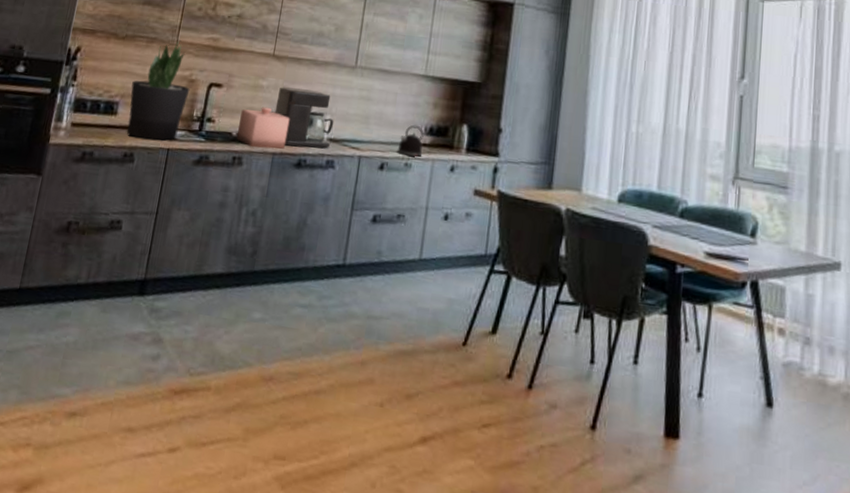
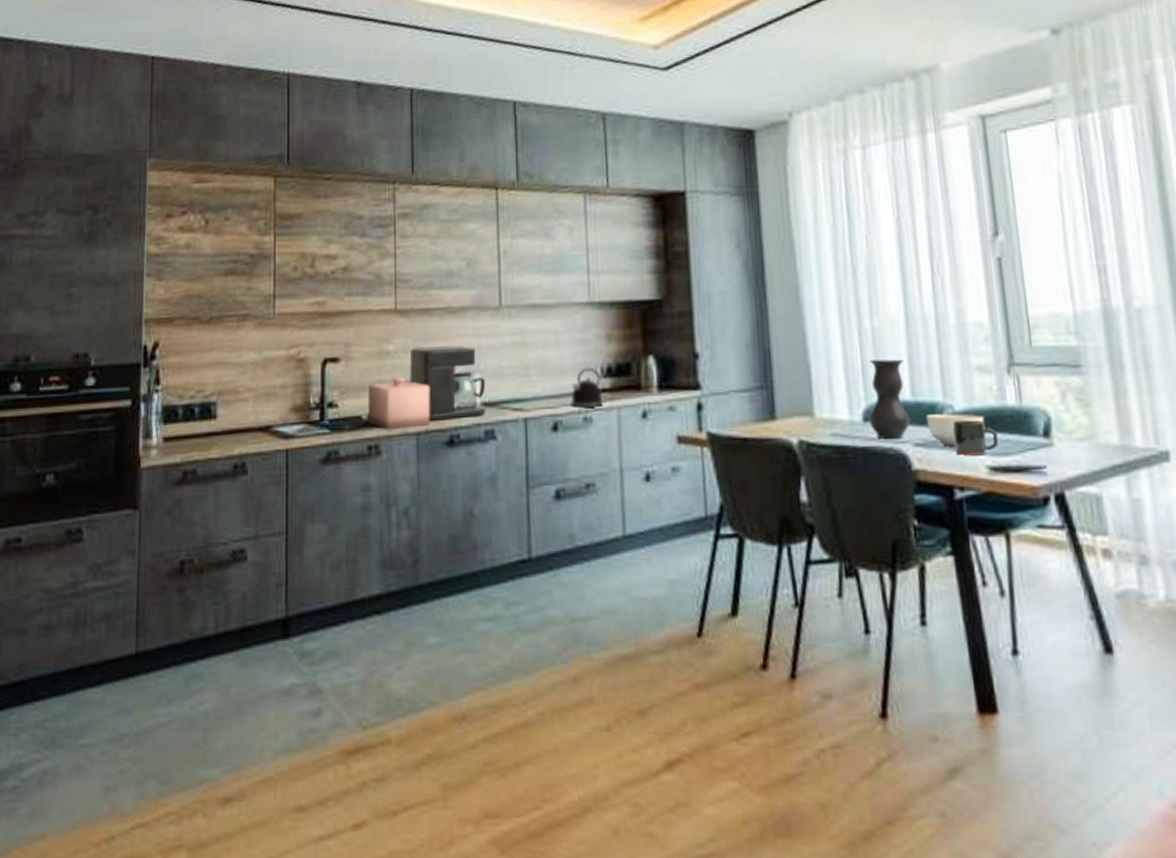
planter: present [126,41,190,141] -> none [228,314,301,443]
vase: none [622,156,657,220] -> present [869,359,910,439]
bowl: none [665,205,709,233] -> present [925,413,985,447]
mug: none [682,213,717,243] -> present [952,419,999,456]

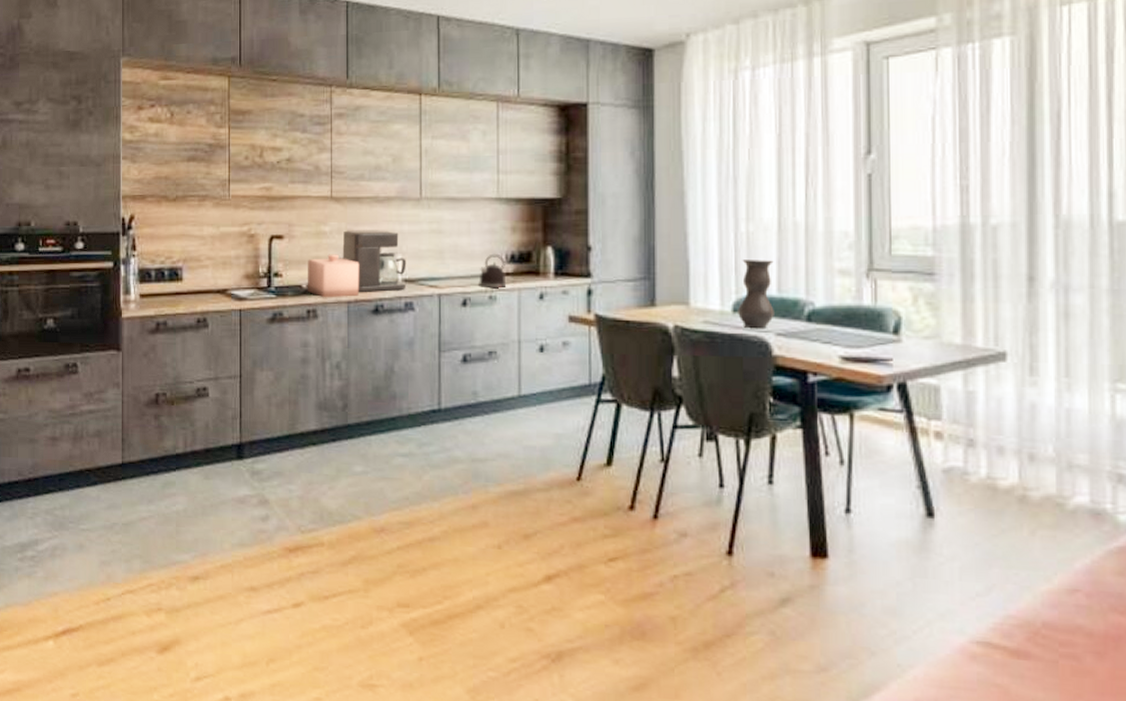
bowl: present [925,413,985,447] -> none [788,309,841,338]
mug: present [952,419,999,456] -> none [811,315,853,347]

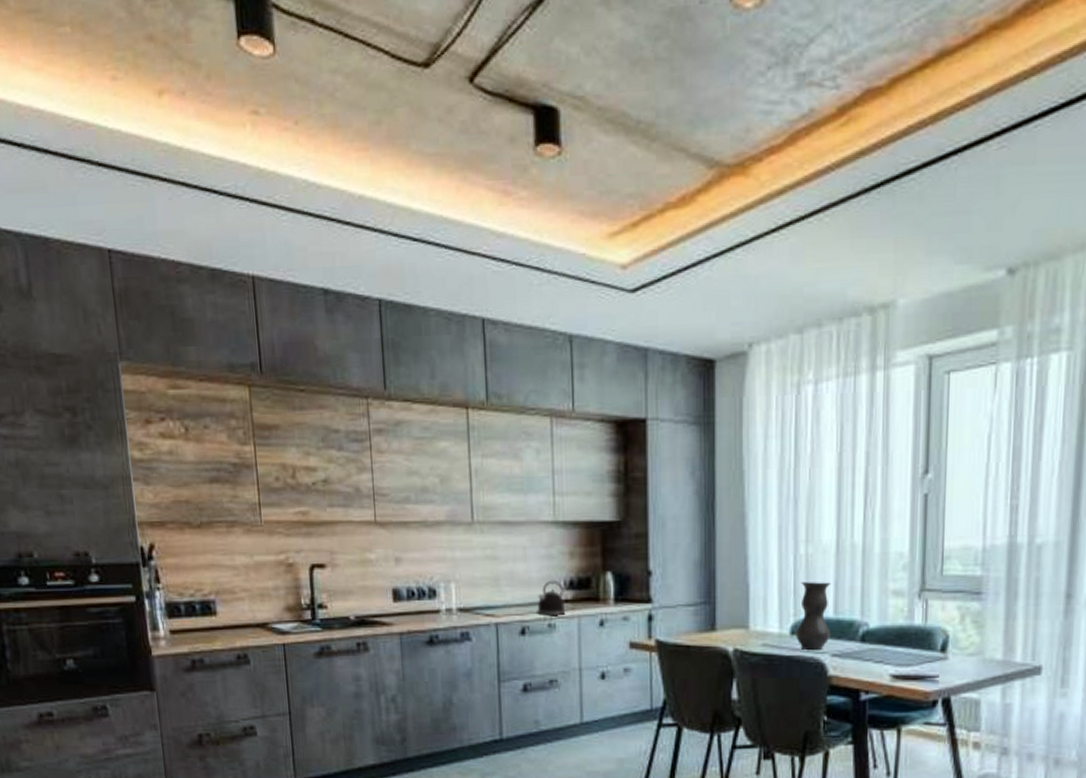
canister: present [307,254,360,298] -> none [354,583,411,630]
coffee maker: present [342,230,407,292] -> none [390,557,461,623]

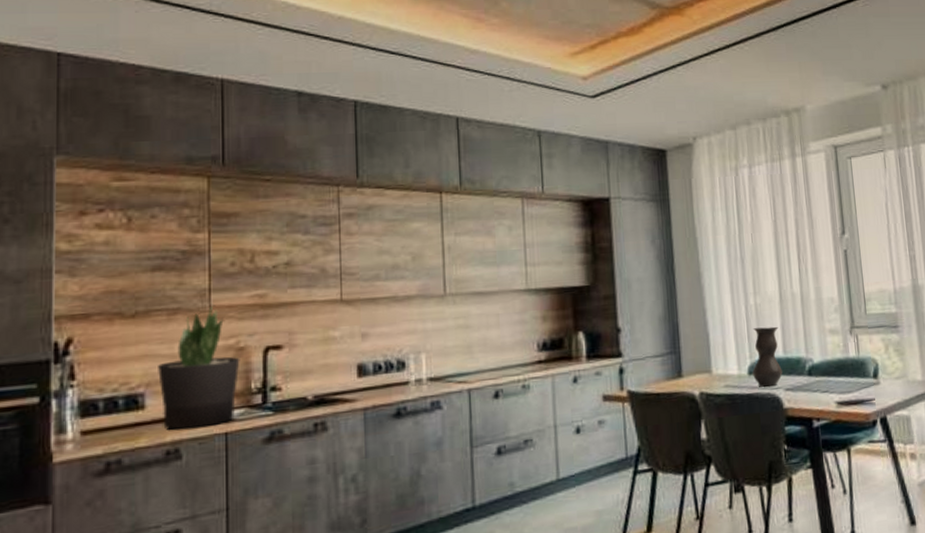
planter: none [223,521,291,637] -> present [158,306,240,430]
kettle: present [537,580,566,618] -> none [511,343,540,379]

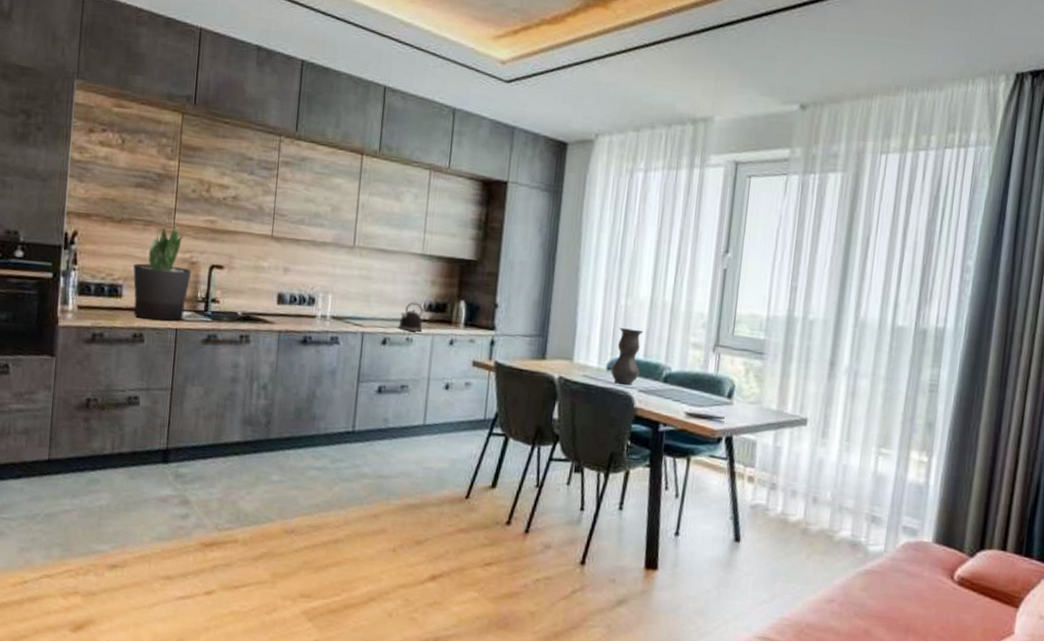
kettle: none [511,343,540,379] -> present [398,301,423,333]

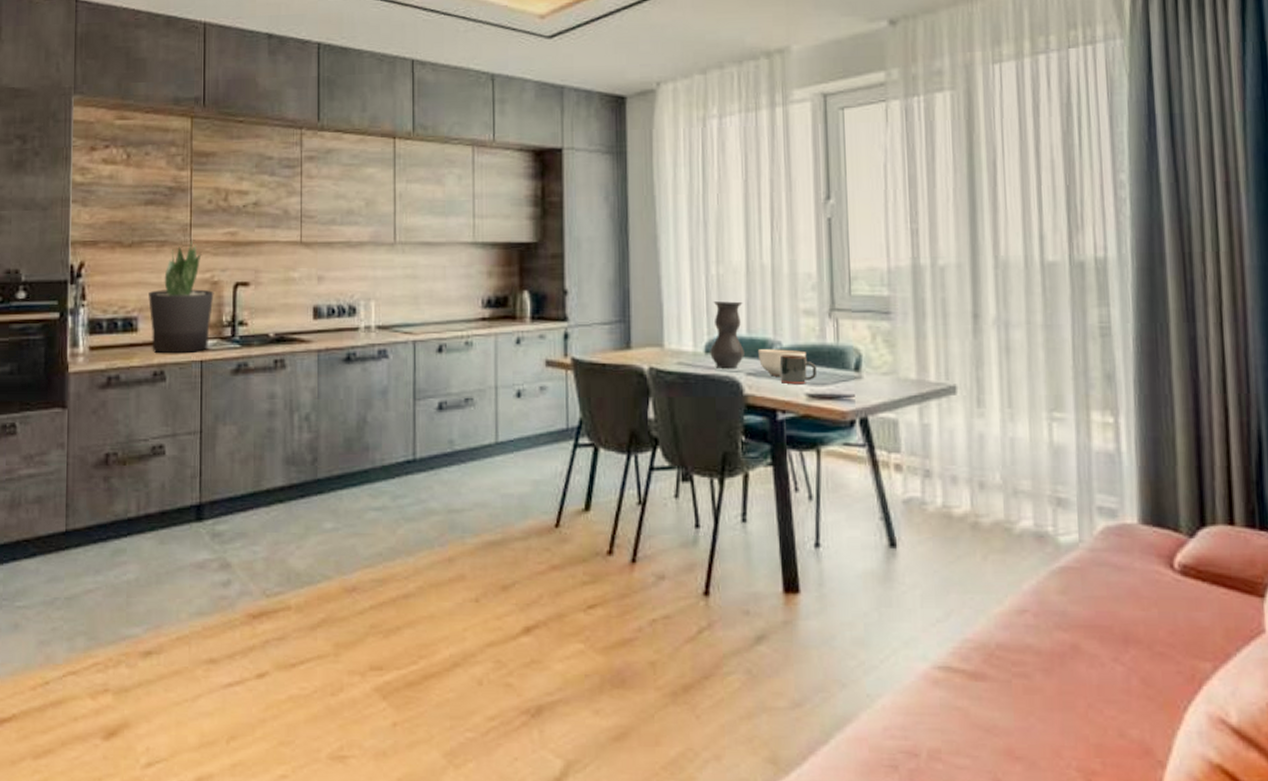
kettle: present [398,301,423,333] -> none [454,298,483,336]
bowl: none [650,372,691,396] -> present [757,349,807,376]
mug: none [665,378,698,405] -> present [779,355,818,385]

